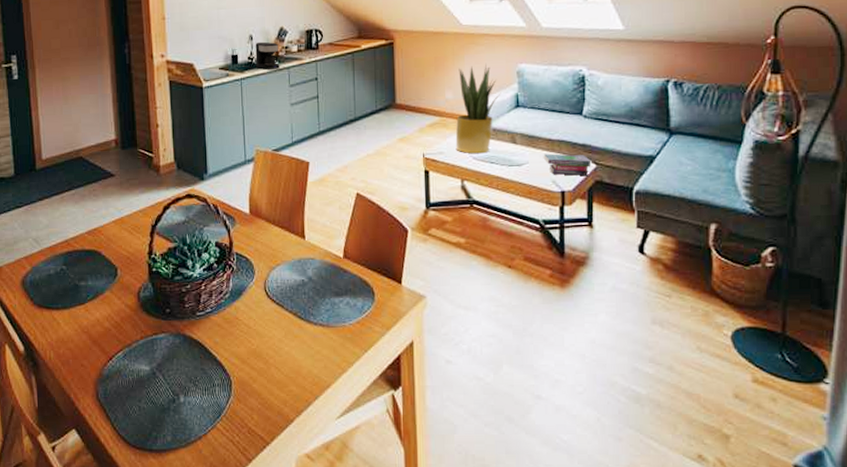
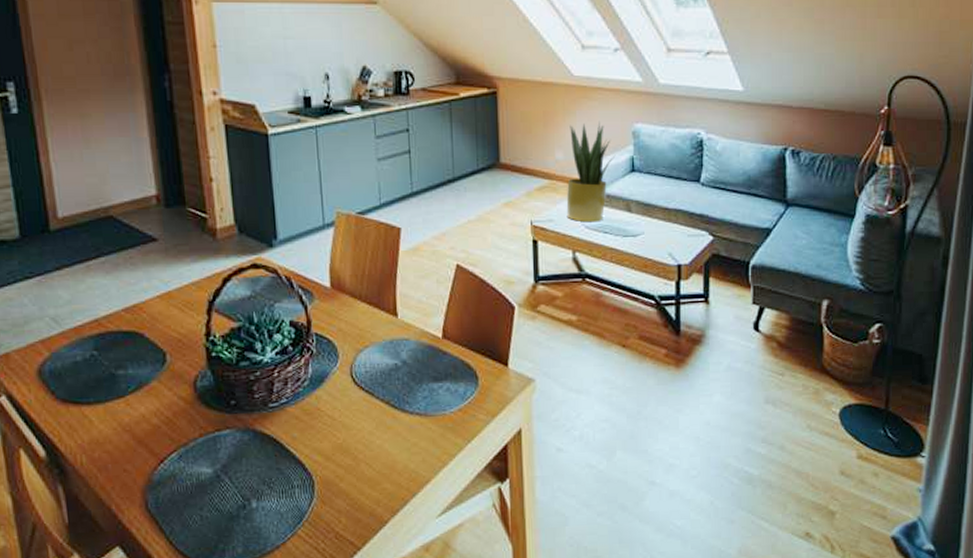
coffee maker: present [243,41,286,71] -> none [317,82,371,118]
books: present [543,153,591,176] -> none [659,224,709,248]

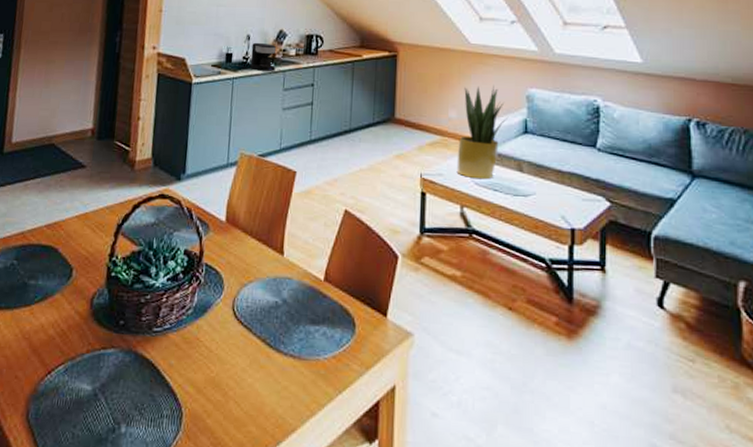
coffee maker: none [317,82,371,118] -> present [236,42,282,73]

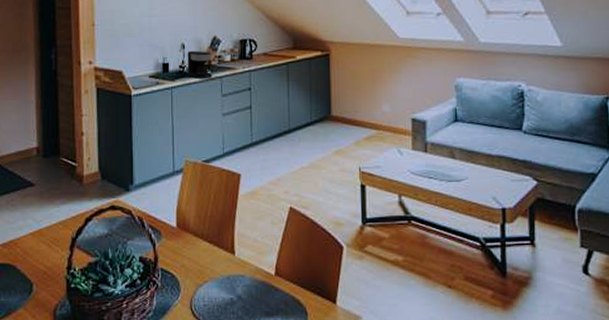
planter: present [456,85,509,180] -> none [392,77,439,169]

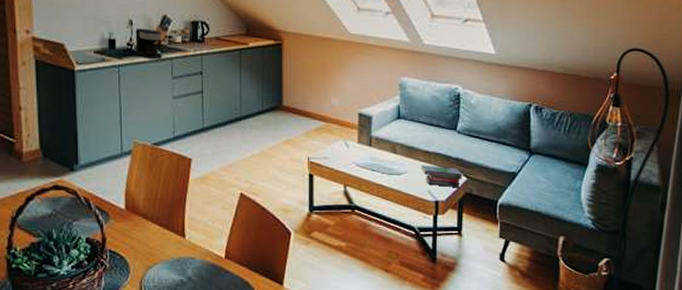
books: none [483,169,532,192] -> present [420,165,463,187]

